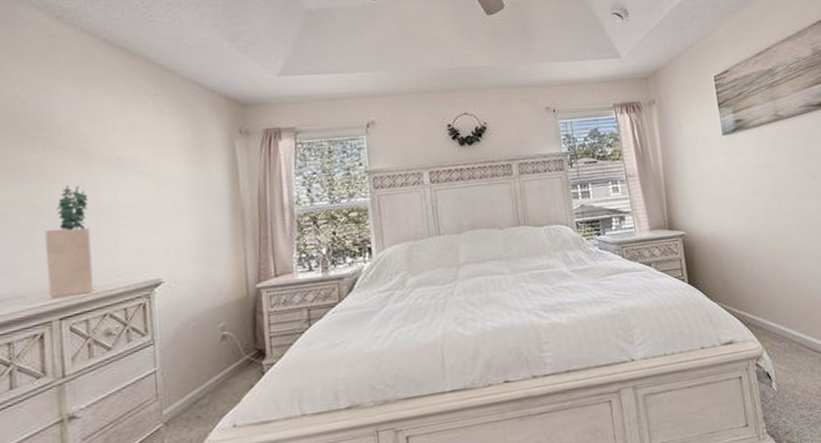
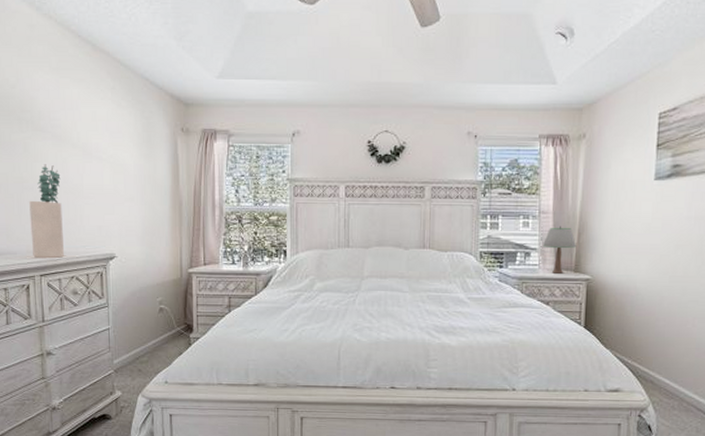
table lamp: none [634,187,667,234] -> present [542,225,577,274]

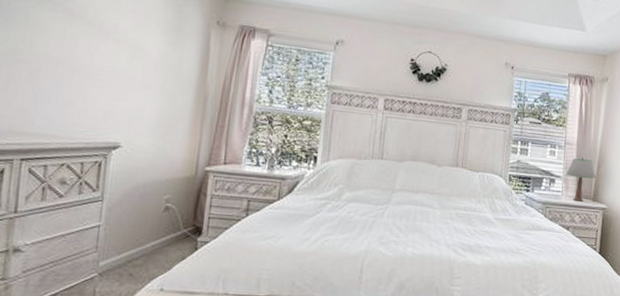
vase: present [29,164,65,259] -> none [15,37,66,142]

